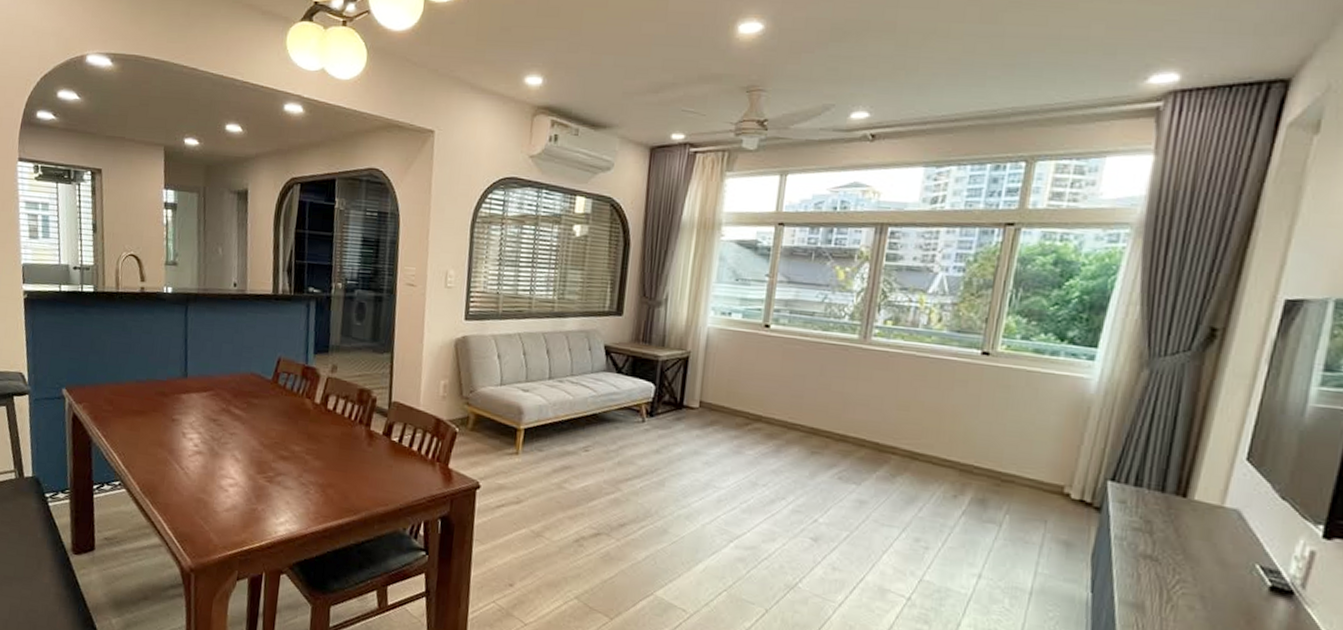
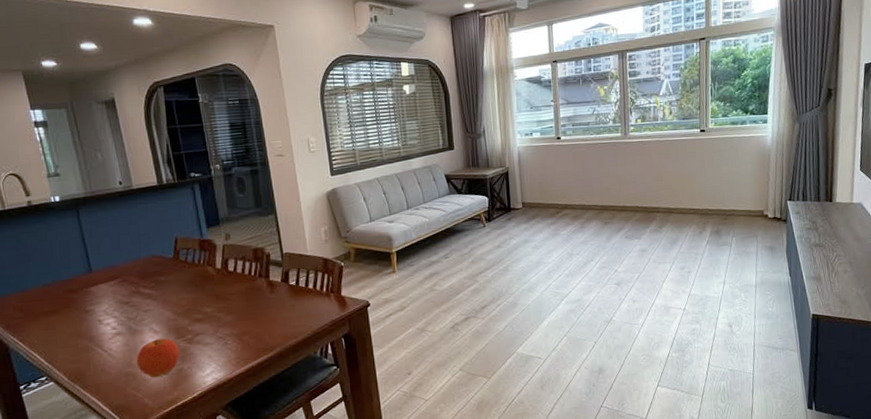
fruit: none [210,468,257,513] -> present [136,338,180,378]

